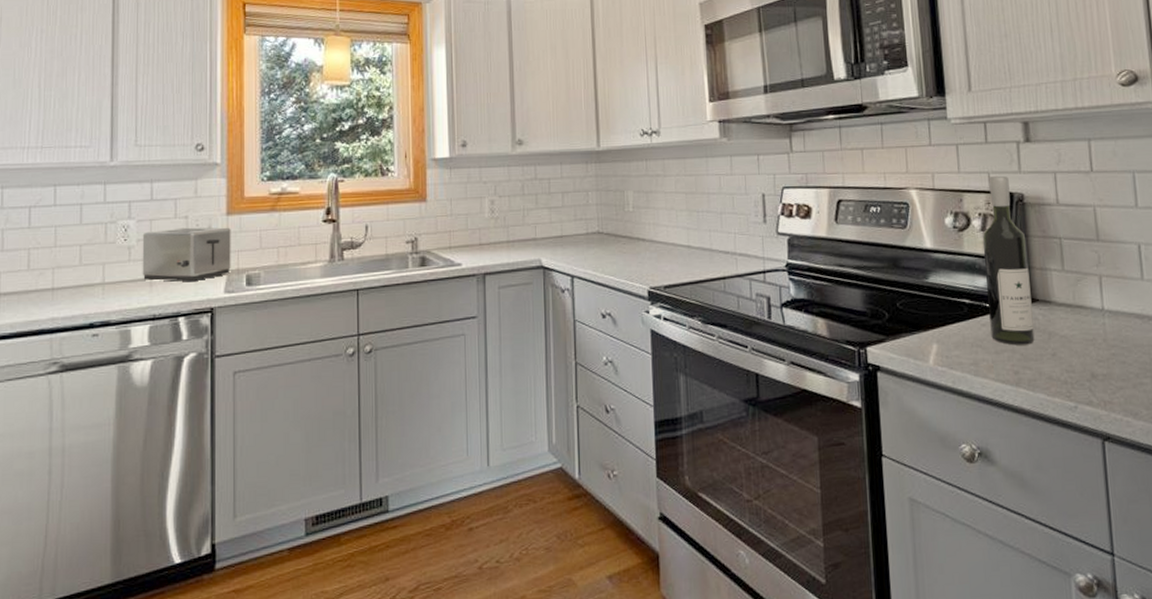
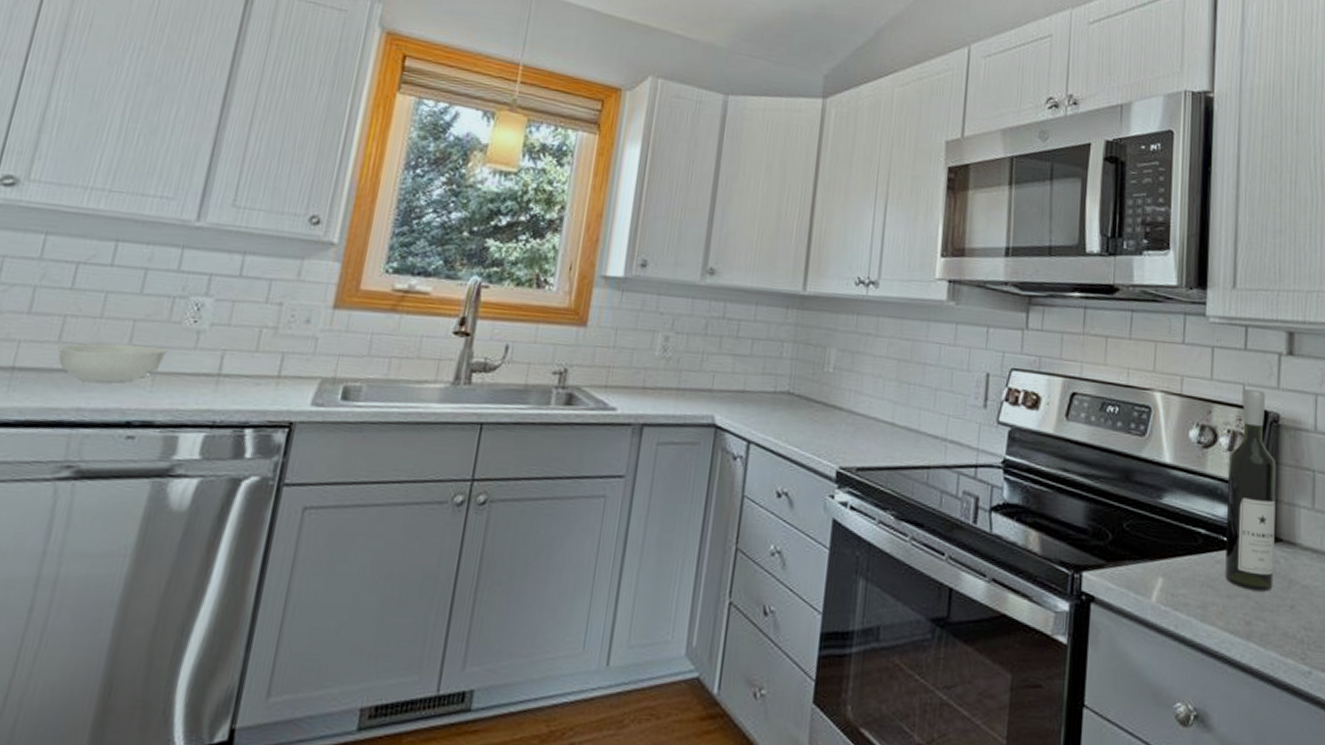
bowl: none [29,263,109,298] -> present [57,343,168,383]
toaster: present [142,227,231,282] -> none [208,315,335,386]

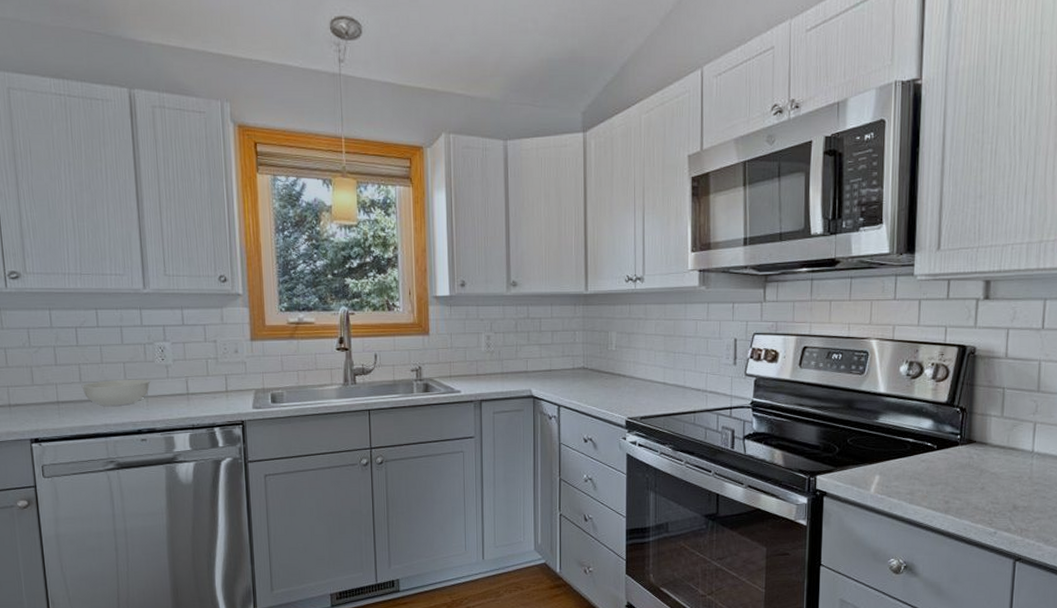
bottle: present [1225,388,1277,592] -> none [929,329,972,479]

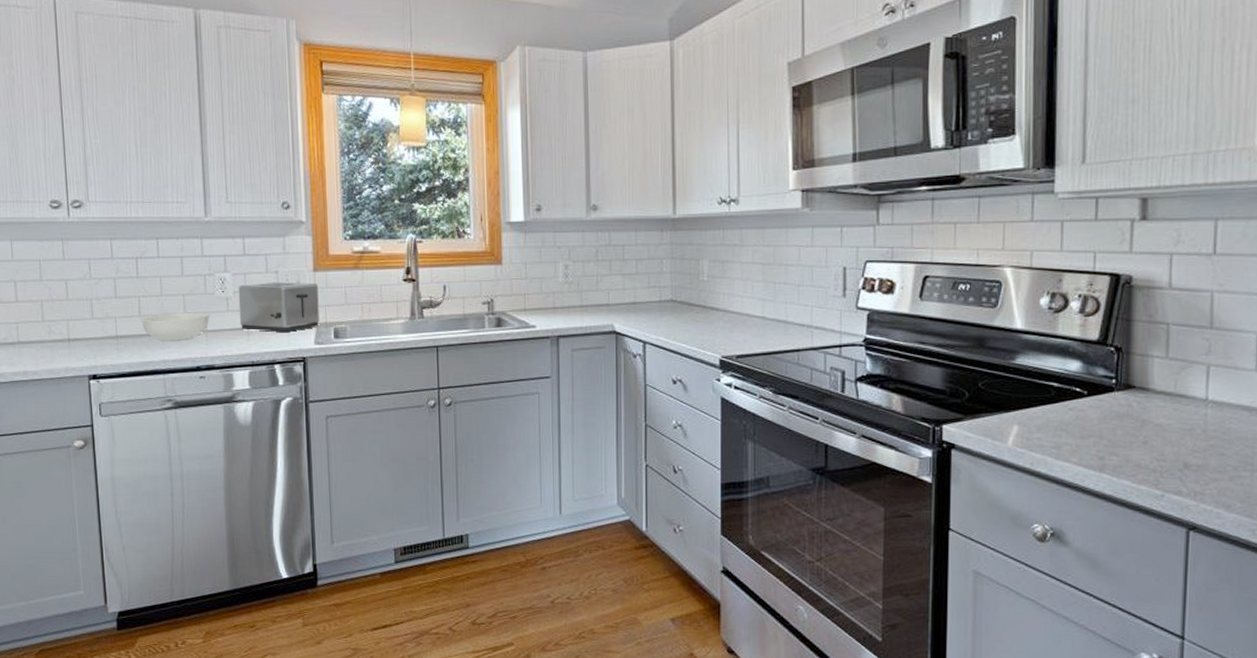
toaster: none [177,350,257,398] -> present [238,282,320,333]

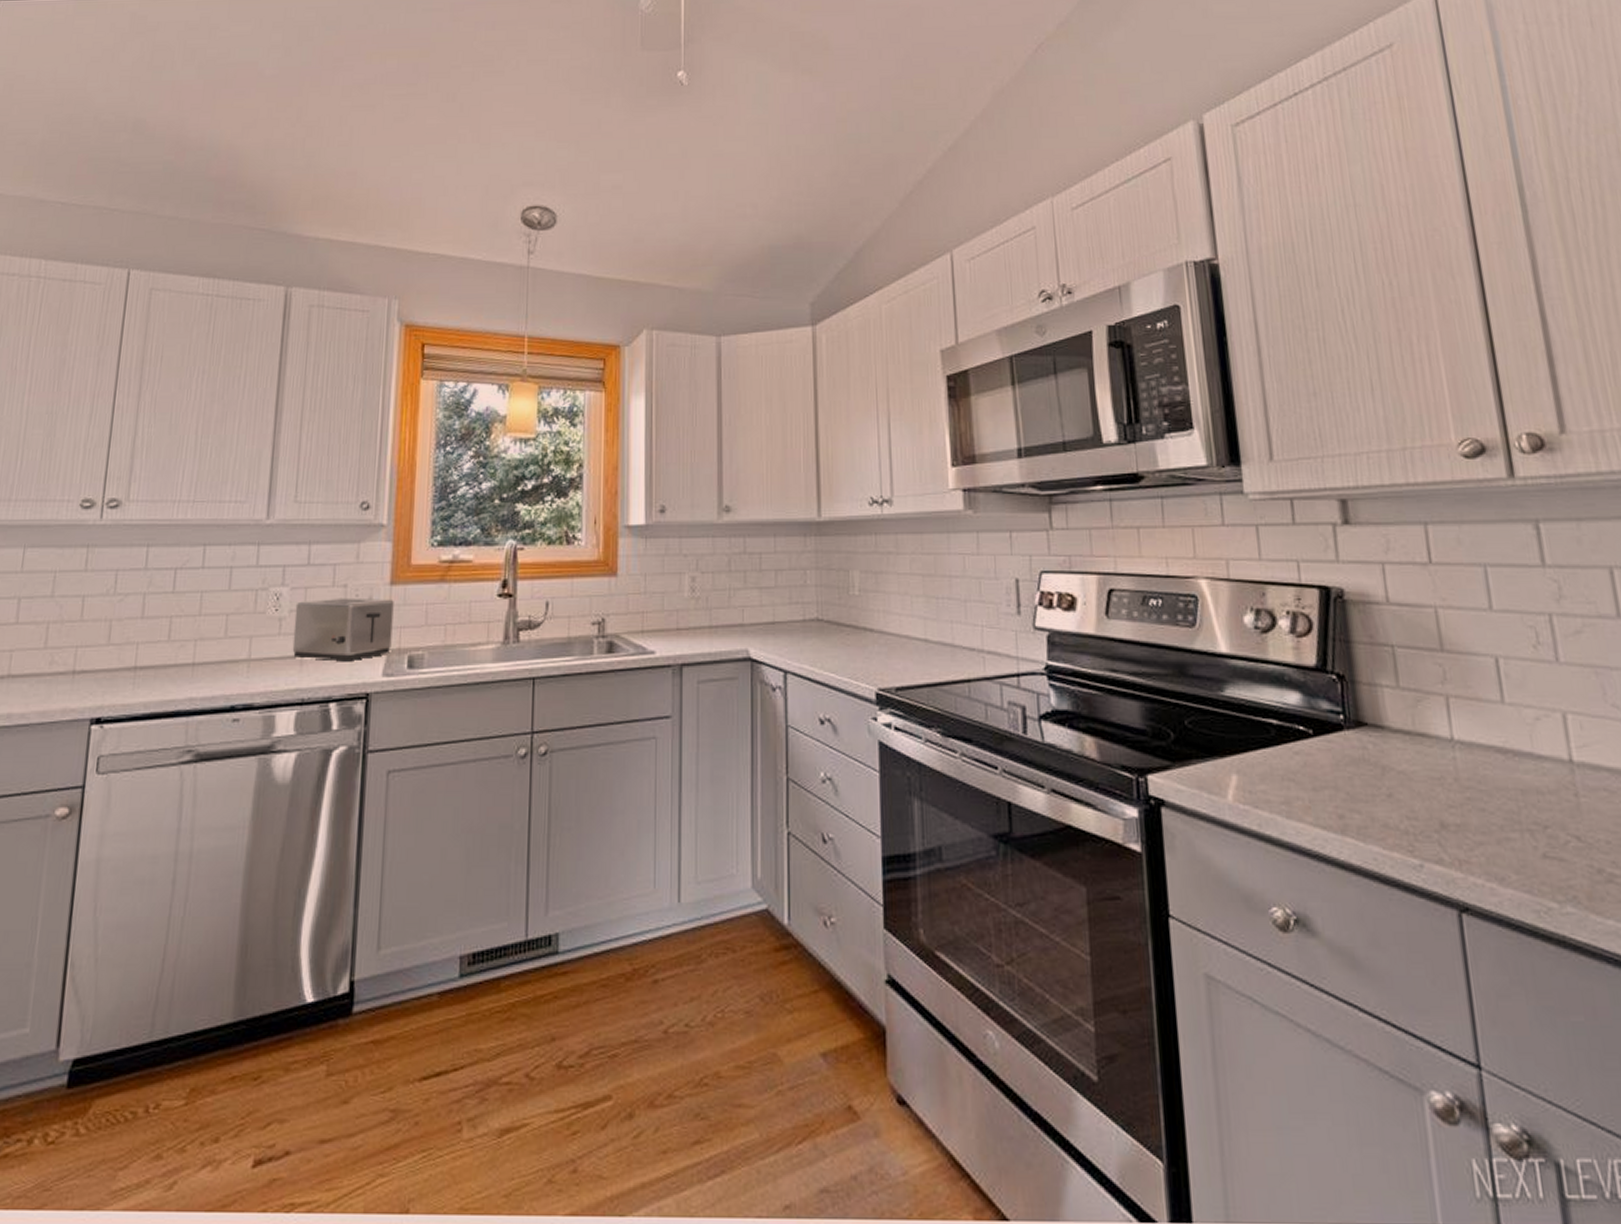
bowl: present [140,312,211,342] -> none [168,636,257,674]

